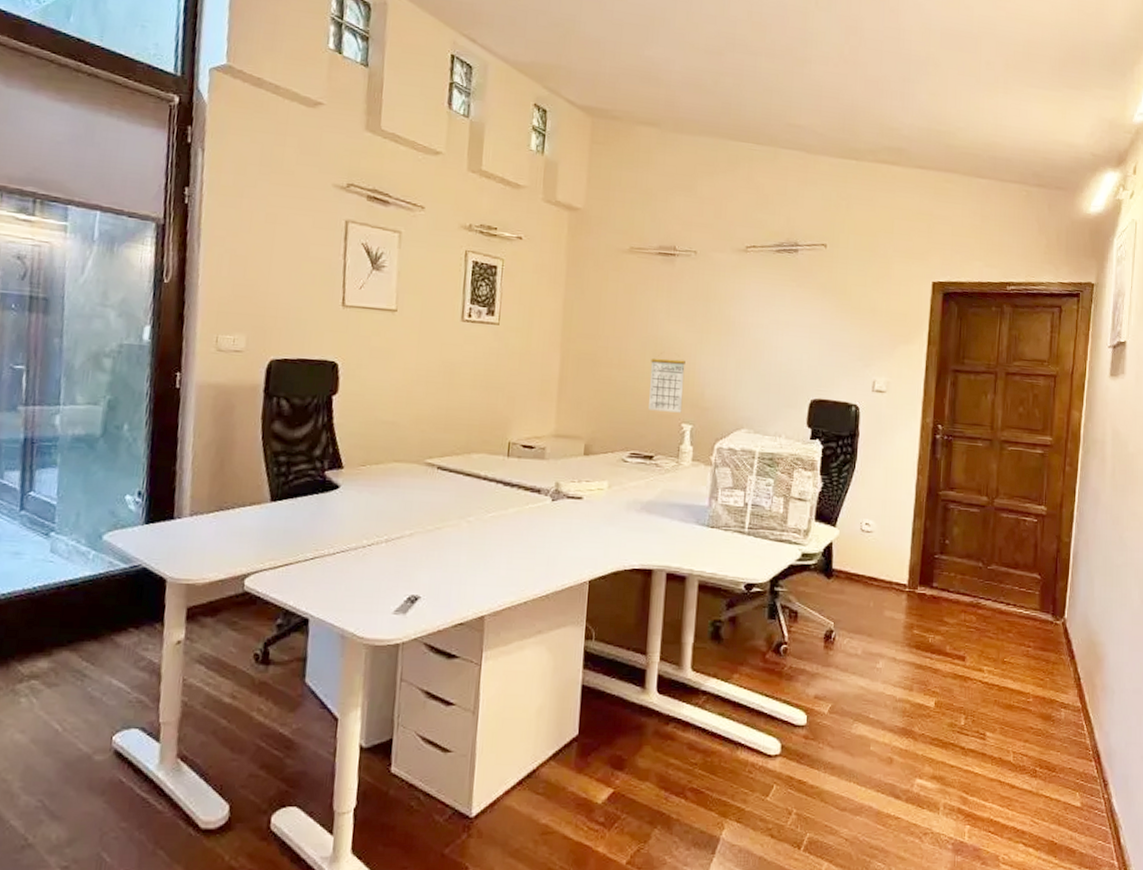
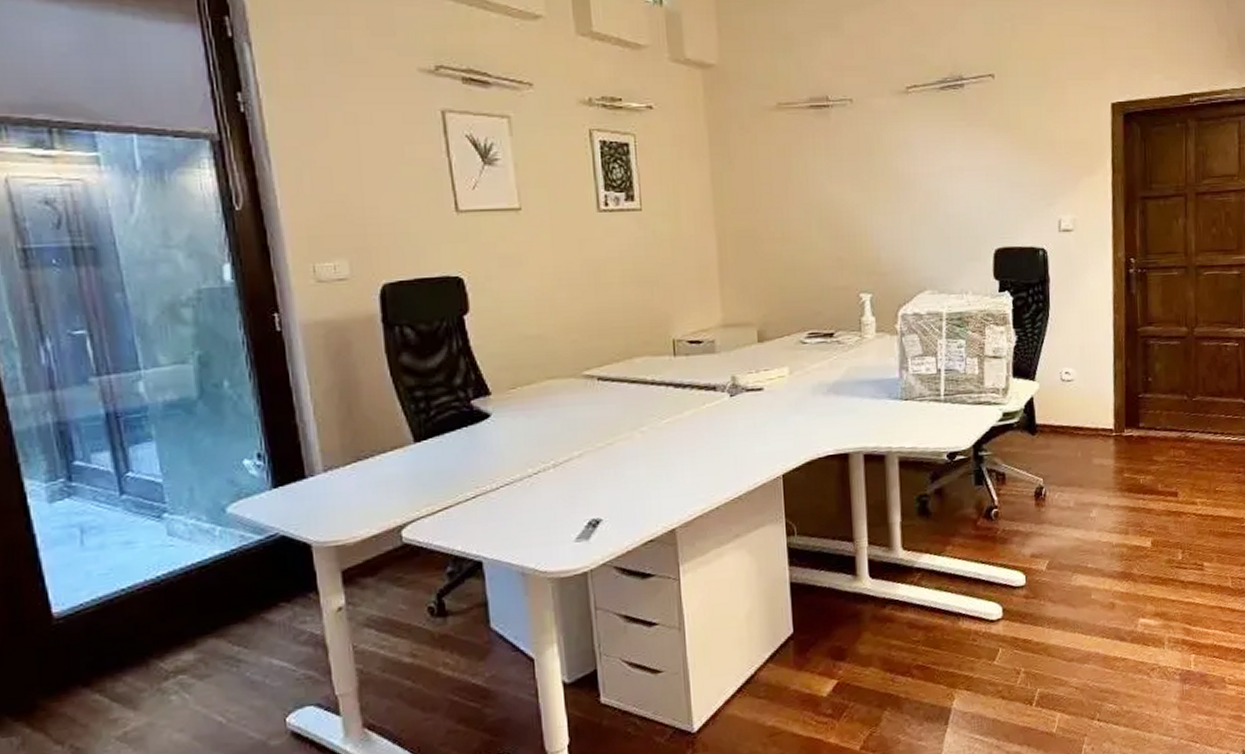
calendar: present [649,353,686,413] -> none [817,219,859,284]

